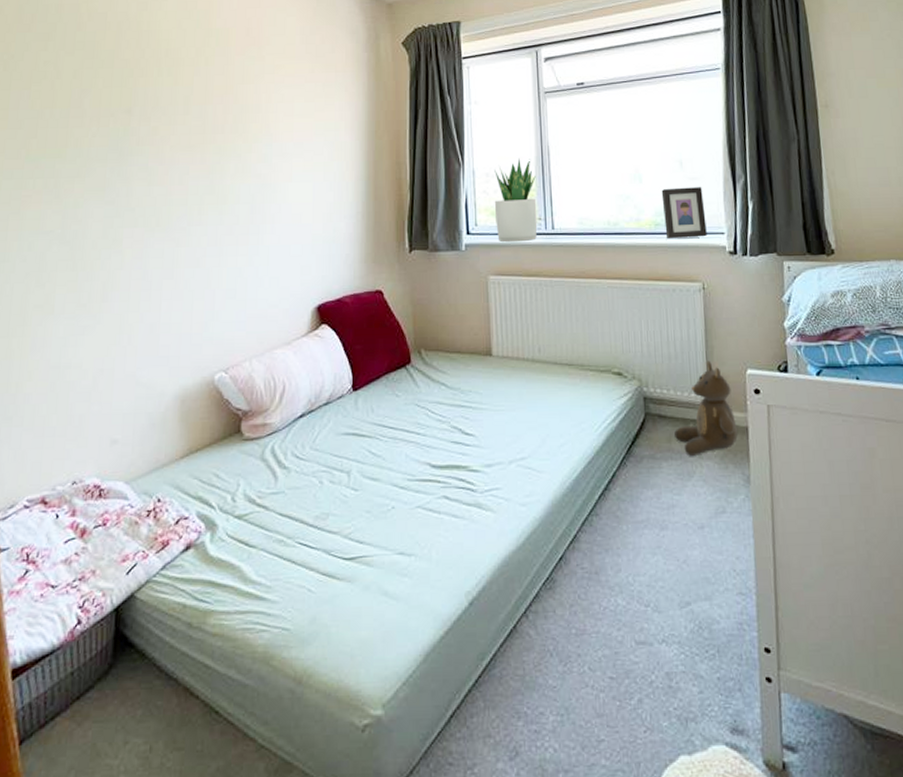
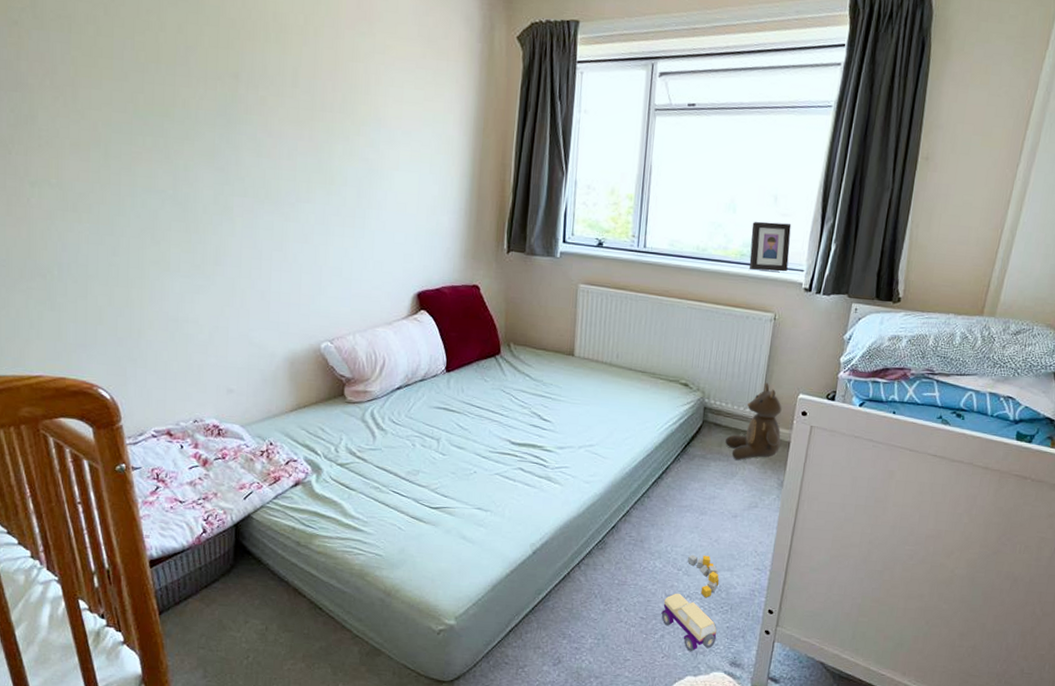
planter: present [494,158,538,243] -> none [591,174,635,257]
toy car: none [634,637,708,720] -> present [661,593,717,652]
toy blocks: none [655,582,698,641] -> present [688,554,720,598]

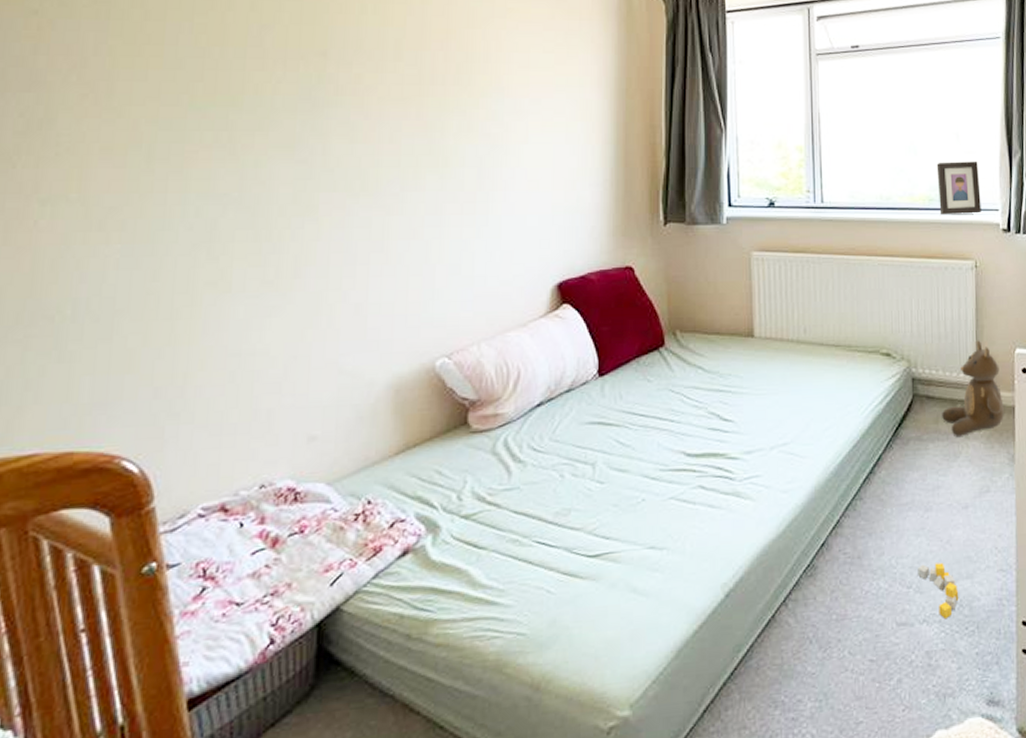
toy car: present [661,593,717,652] -> none [894,618,966,696]

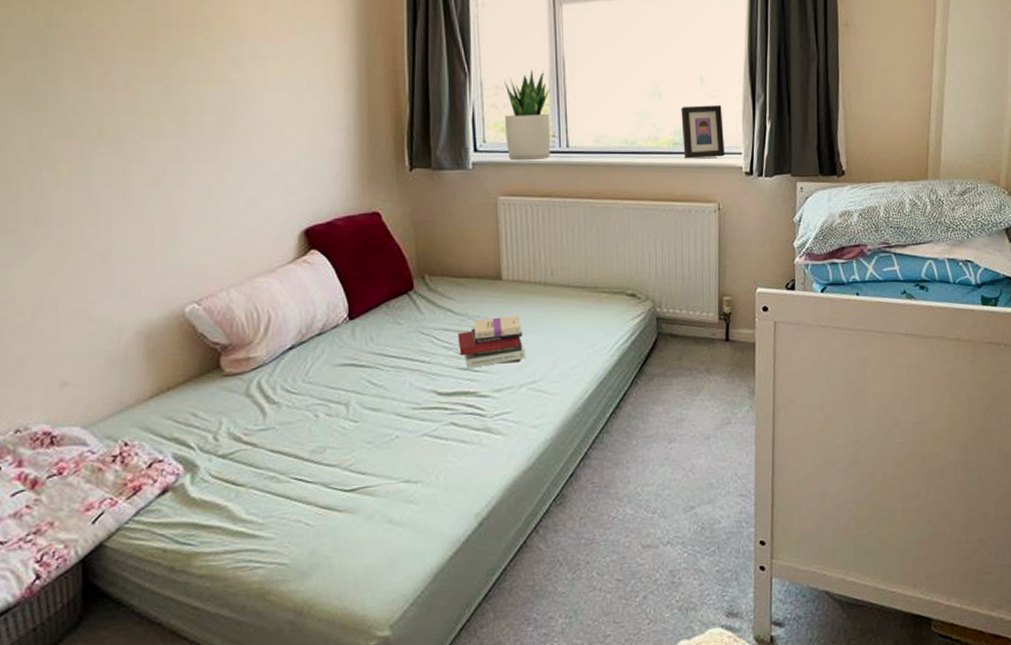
books: none [708,374,777,429] -> present [457,316,526,369]
planter: none [759,125,806,216] -> present [504,69,551,161]
toy blocks: present [918,562,959,620] -> none [662,489,701,541]
teddy bear: present [942,340,1004,436] -> none [685,280,745,372]

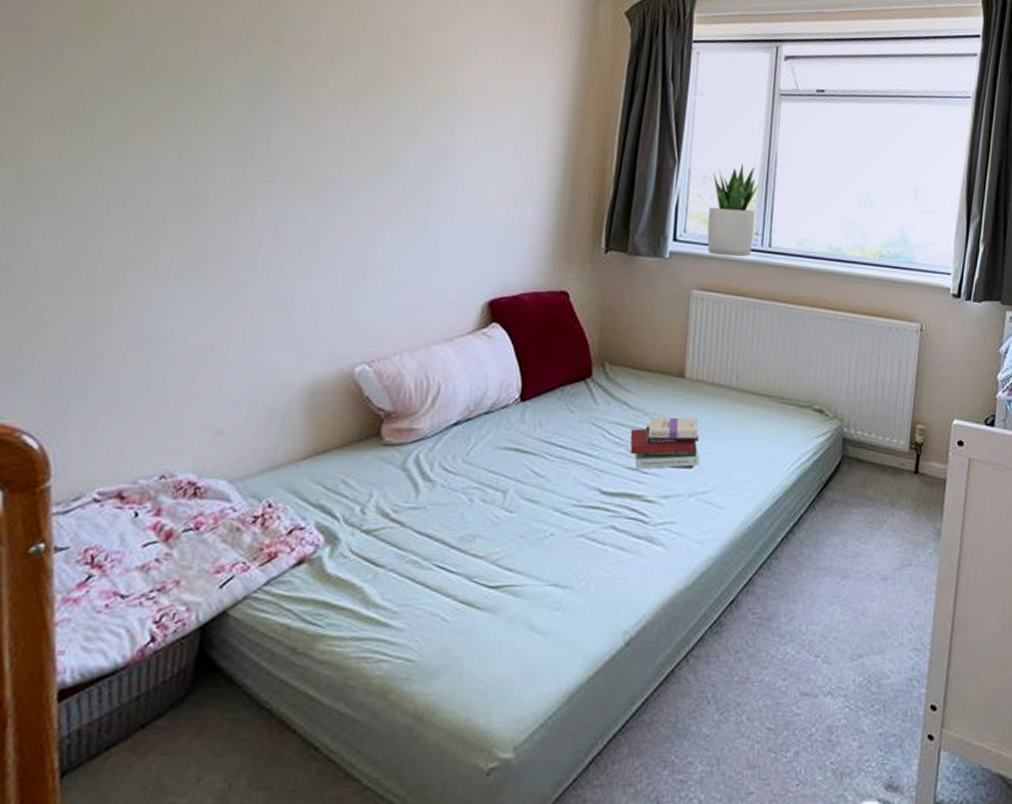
picture frame: present [681,105,725,159] -> none [889,218,935,276]

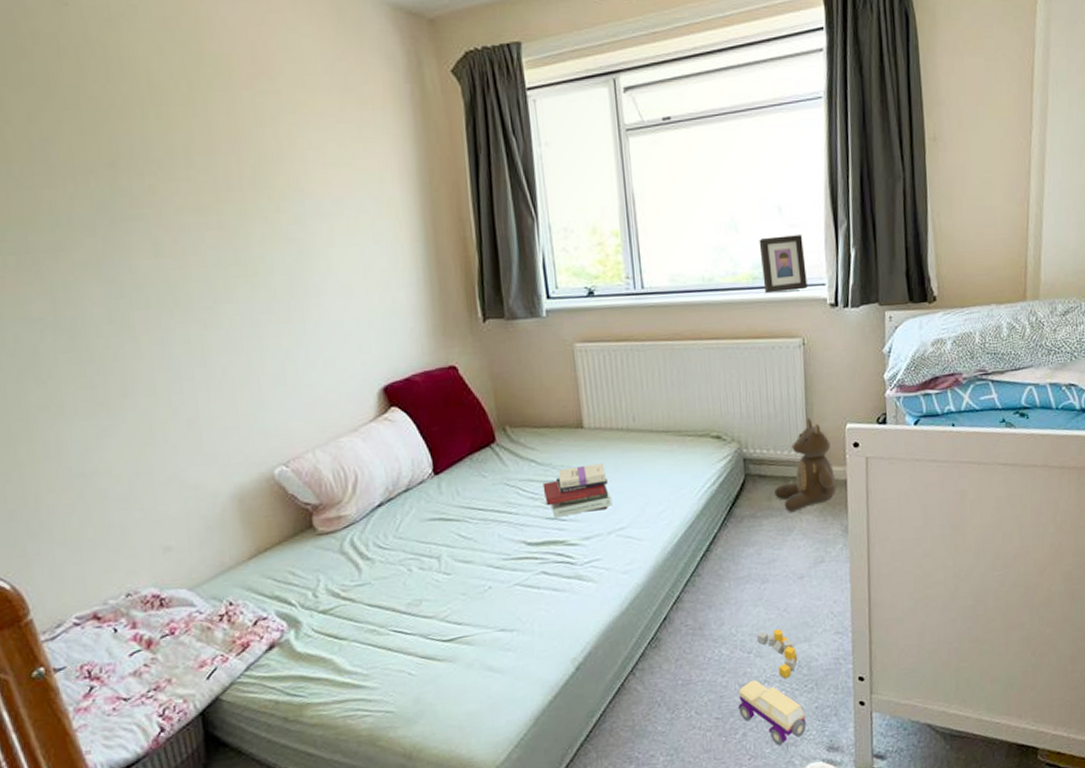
planter: present [707,163,758,257] -> none [573,208,626,306]
toy car: none [794,689,867,774] -> present [738,679,807,746]
toy blocks: none [827,634,868,694] -> present [757,629,798,679]
teddy bear: none [870,406,935,504] -> present [774,417,836,512]
picture frame: none [889,218,935,276] -> present [759,235,807,294]

